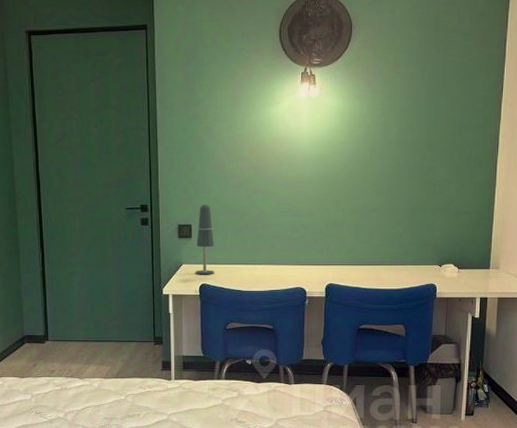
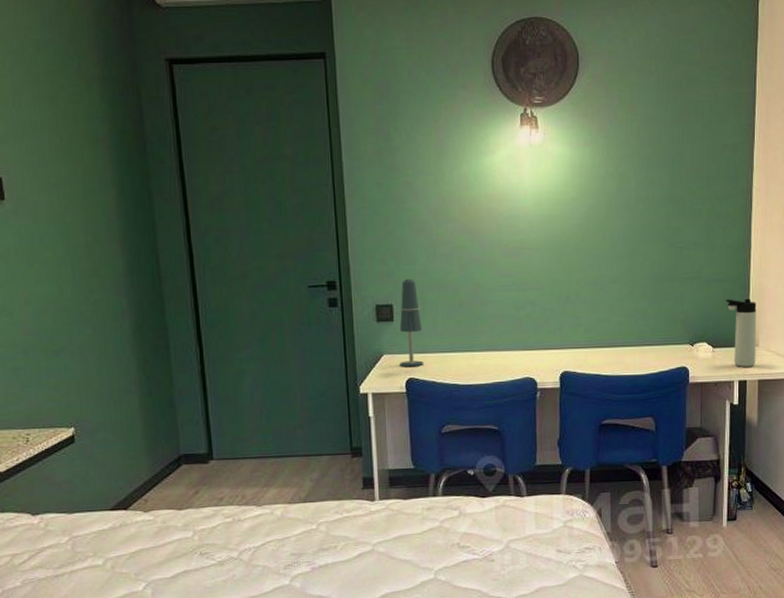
thermos bottle: none [472,228,499,286] -> present [726,298,757,367]

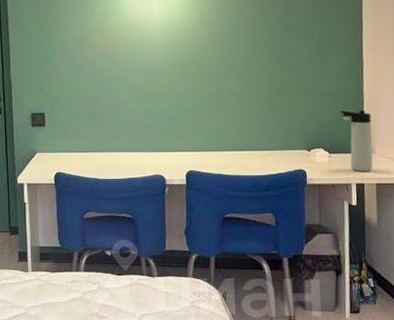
desk lamp: present [399,278,423,367] -> none [49,92,69,164]

